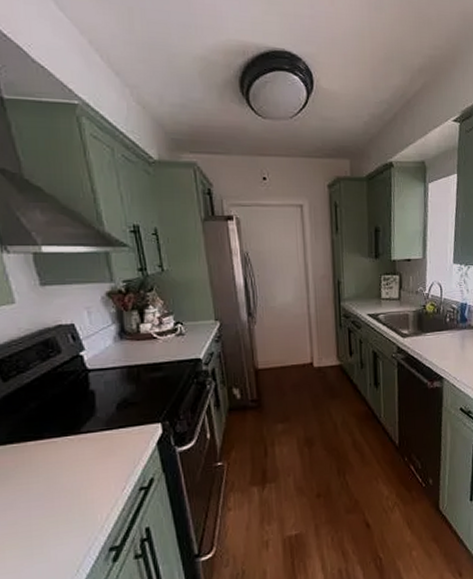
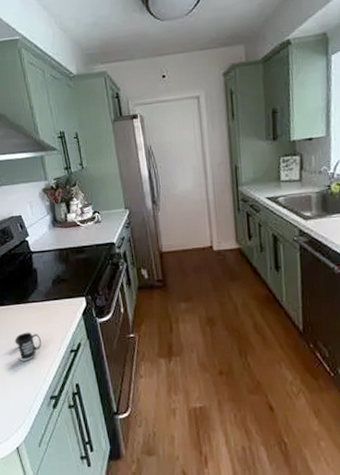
mug: none [58,470,98,508] -> present [15,332,41,361]

